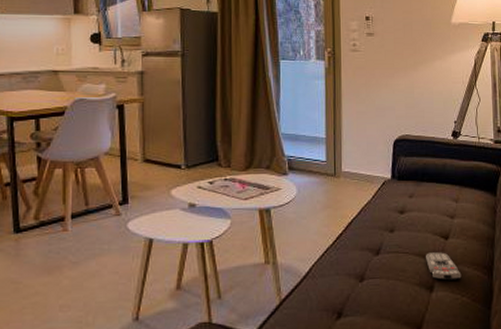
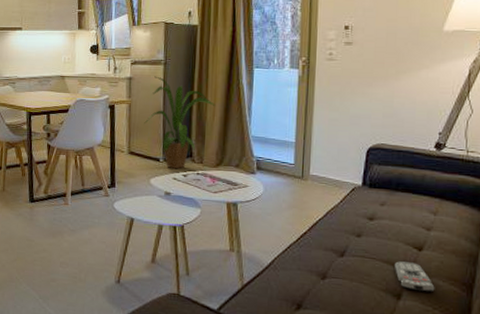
house plant: none [160,69,241,176] -> present [144,76,215,169]

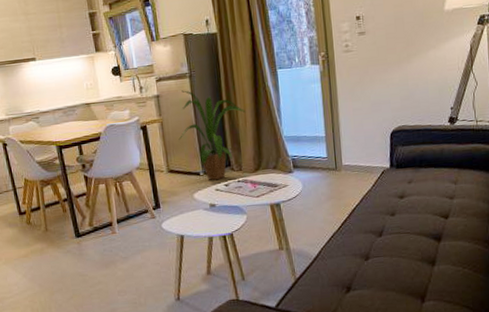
remote control: present [395,261,435,292] -> none [427,230,463,256]

